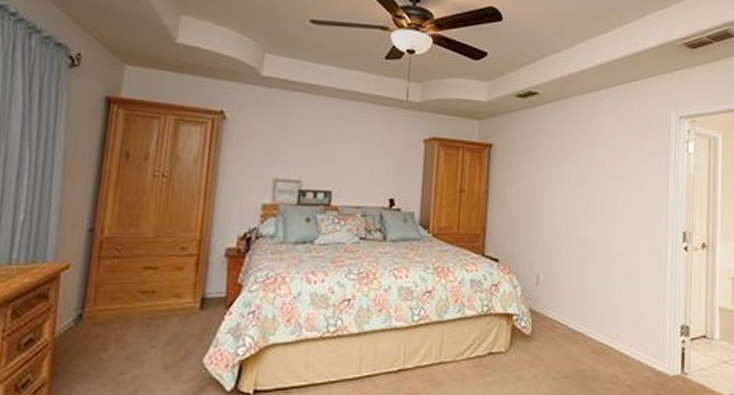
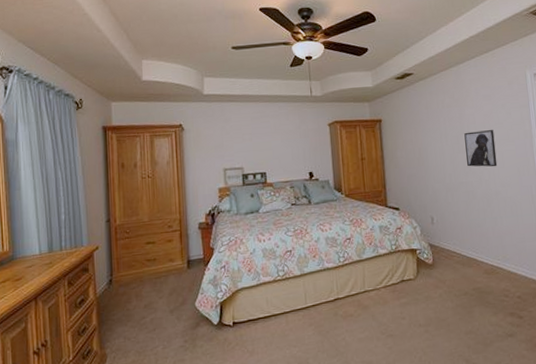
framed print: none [588,175,625,223] -> present [464,130,498,167]

